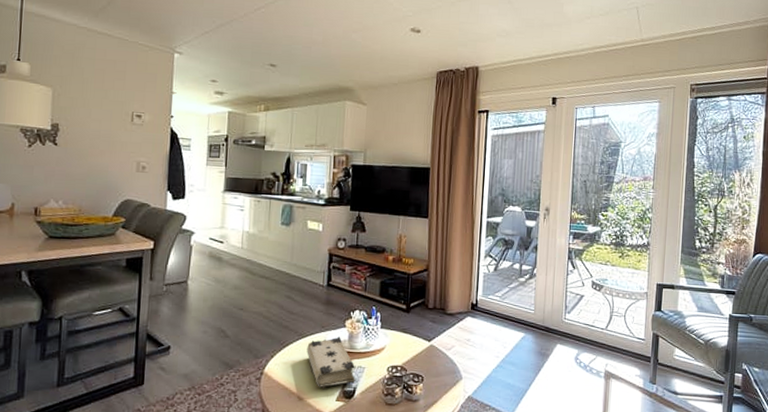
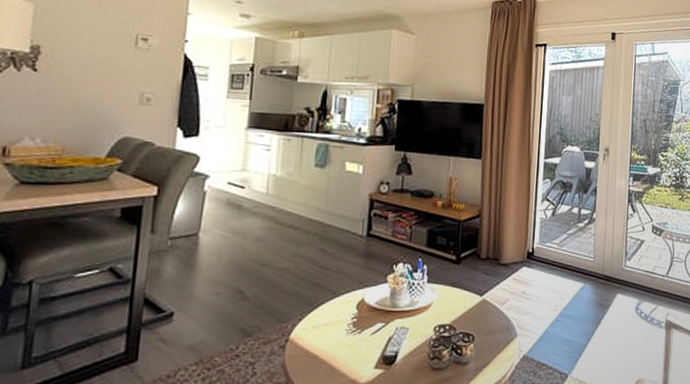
book: present [306,336,355,389] -> none [341,294,398,355]

